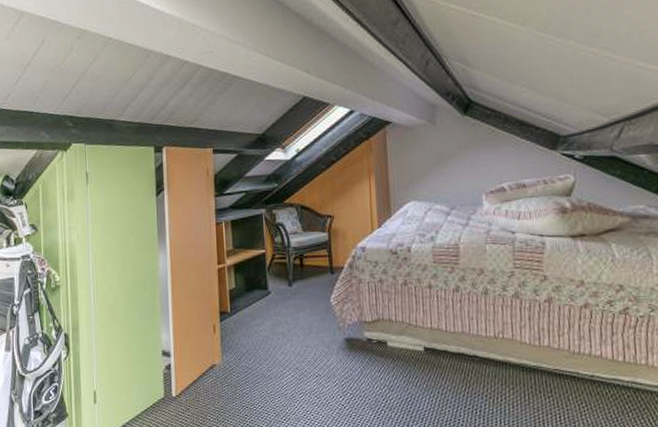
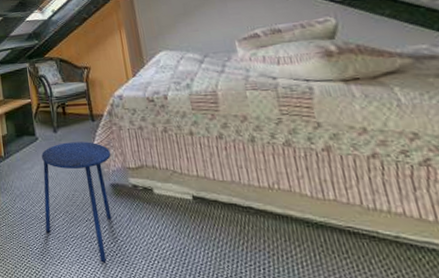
side table: none [272,295,348,417] -> present [41,142,112,263]

